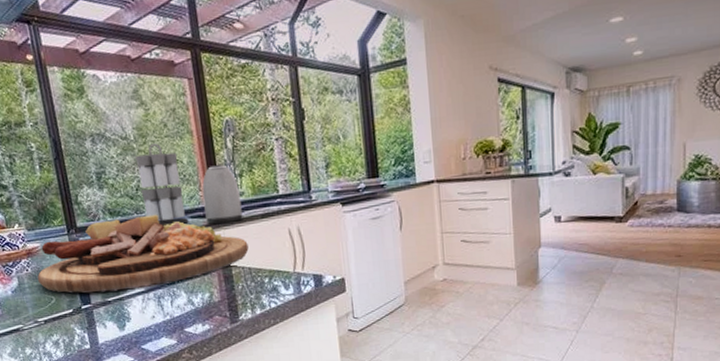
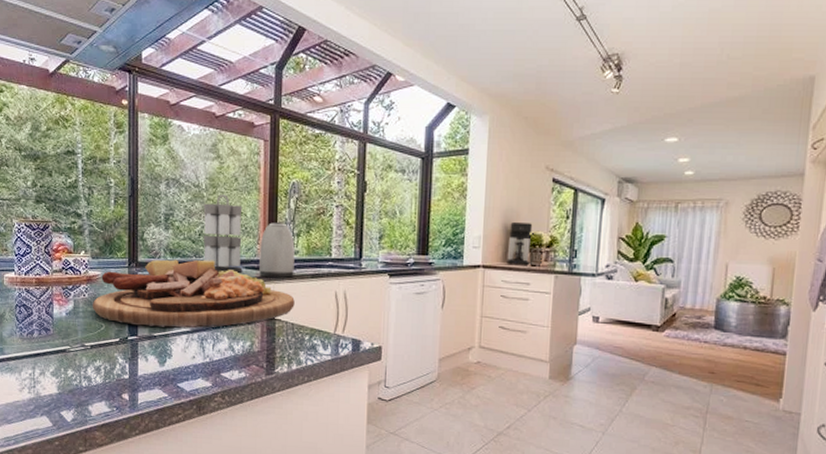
coffee maker: none [459,129,484,175] -> present [506,222,533,266]

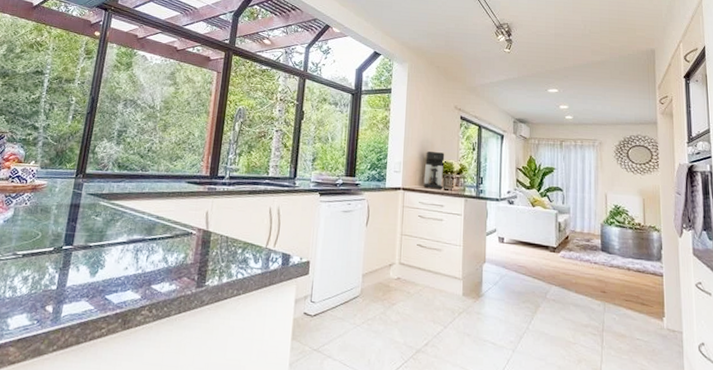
food platter: present [93,259,295,328] -> none [32,172,231,238]
spice rack: present [203,194,243,273] -> none [149,115,192,187]
kettle: present [259,222,295,278] -> none [200,142,236,193]

